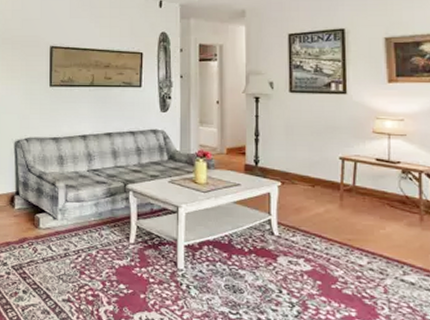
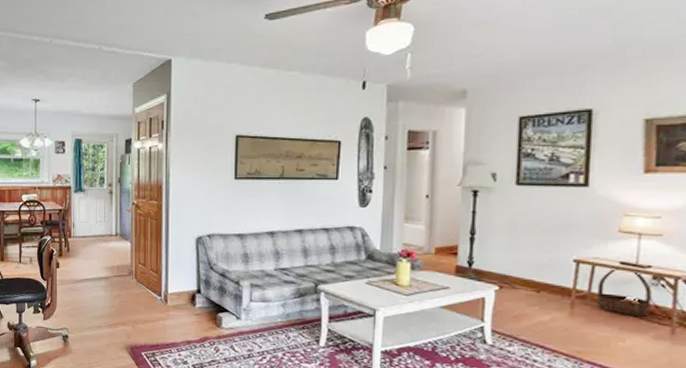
basket: none [360,163,403,206] -> present [596,267,652,317]

